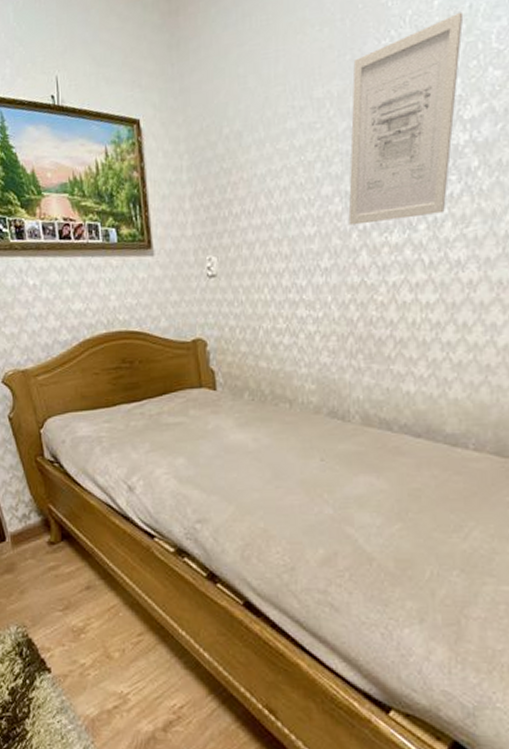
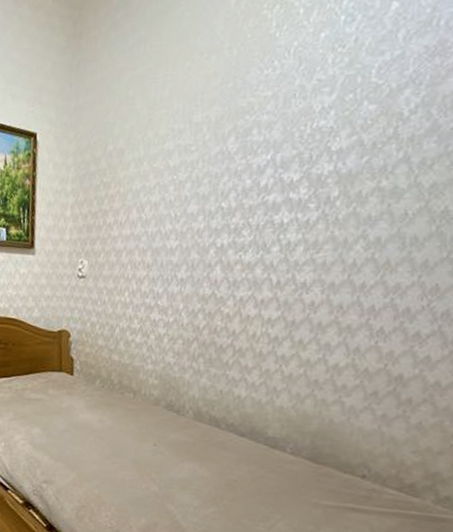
wall art: present [348,11,464,226] -> none [208,45,348,242]

